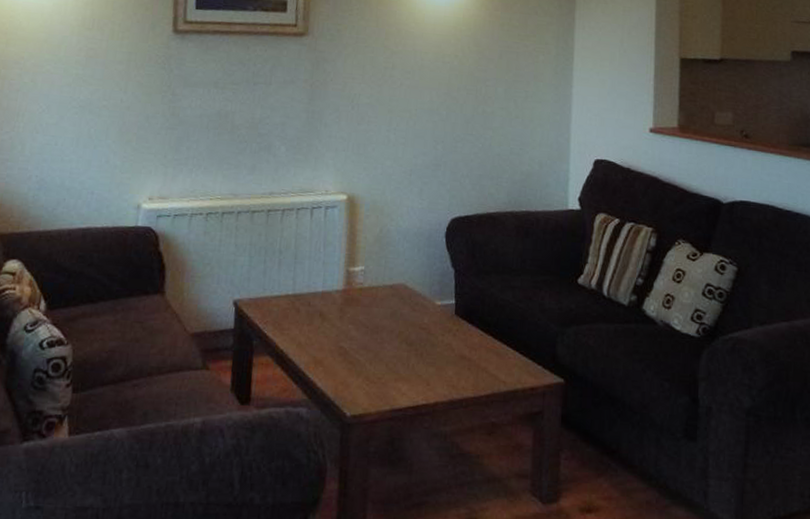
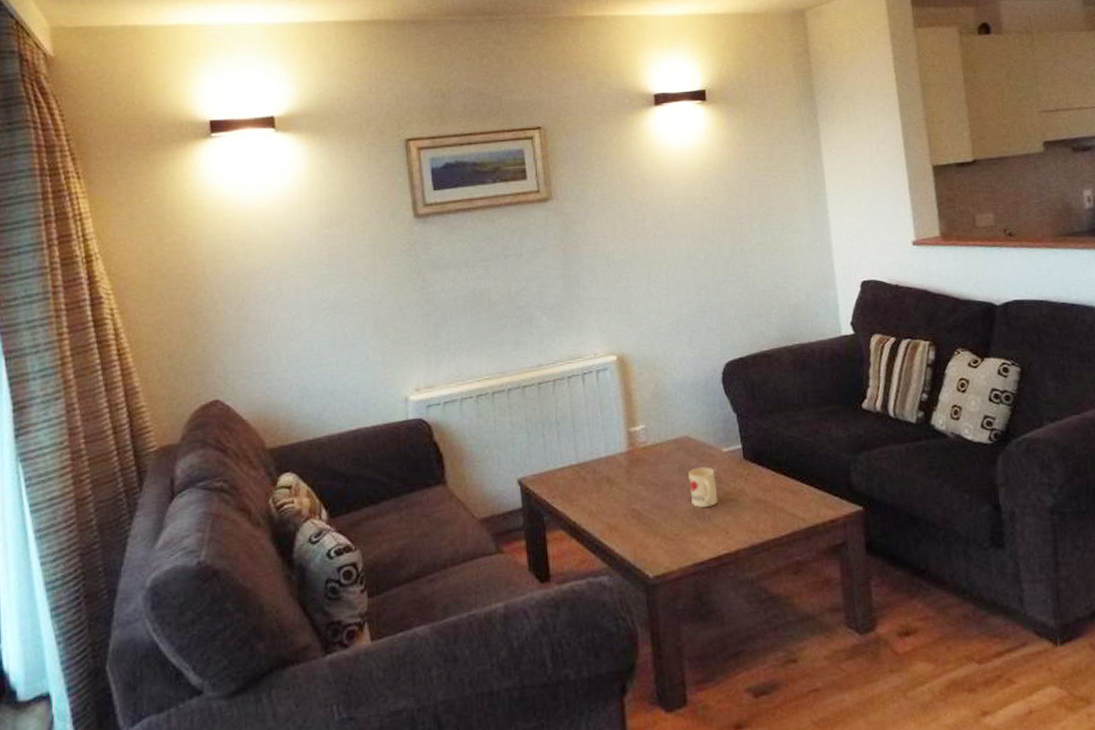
mug: none [398,316,426,356] -> present [688,467,718,508]

